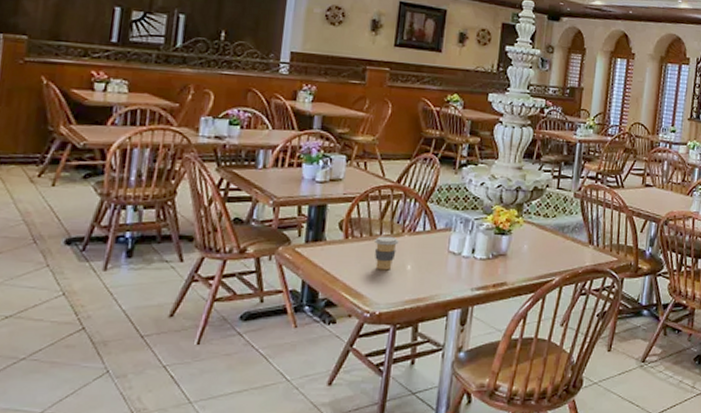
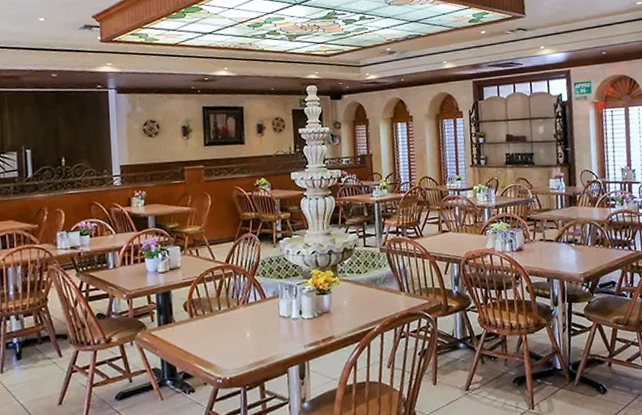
coffee cup: present [375,236,399,271] -> none [216,310,236,341]

